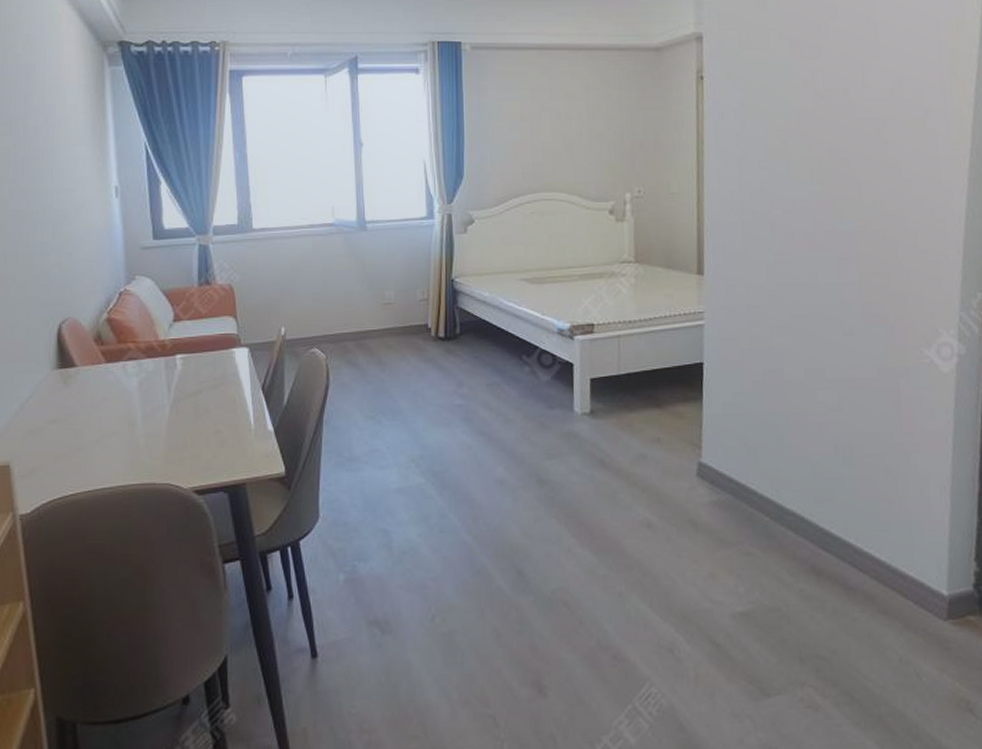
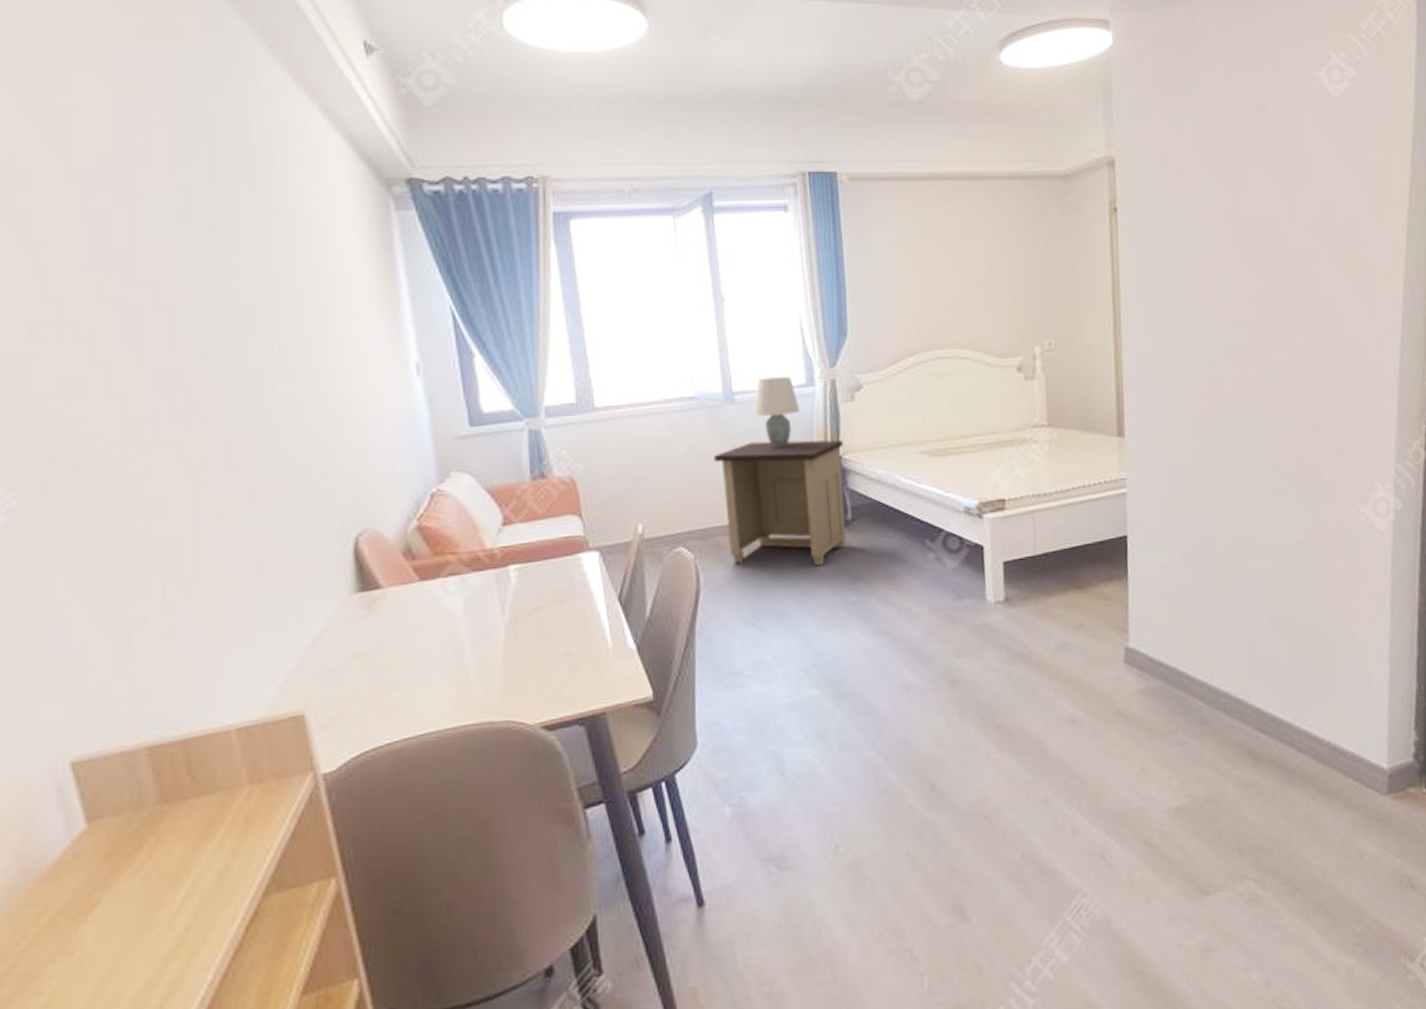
nightstand: none [347,263,456,372] -> present [714,439,846,566]
table lamp: none [382,210,421,269] -> present [754,376,801,447]

